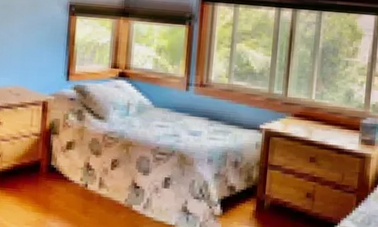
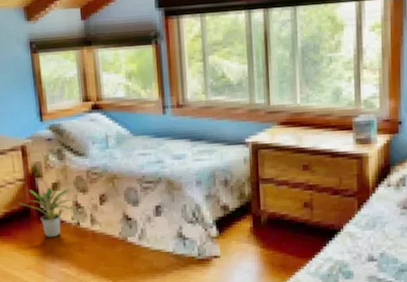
potted plant: none [29,145,85,196] -> present [17,187,71,238]

